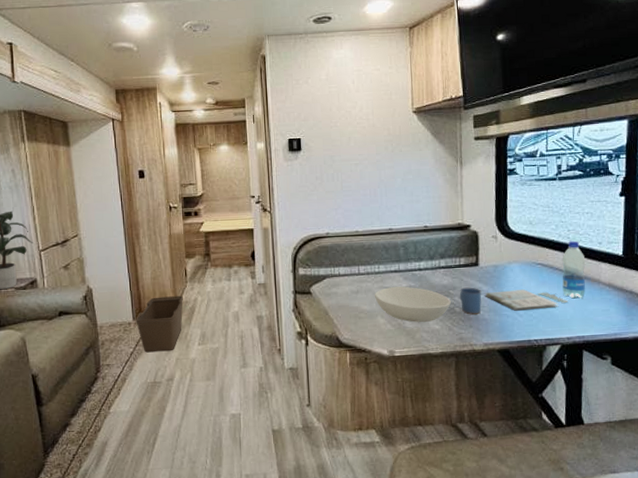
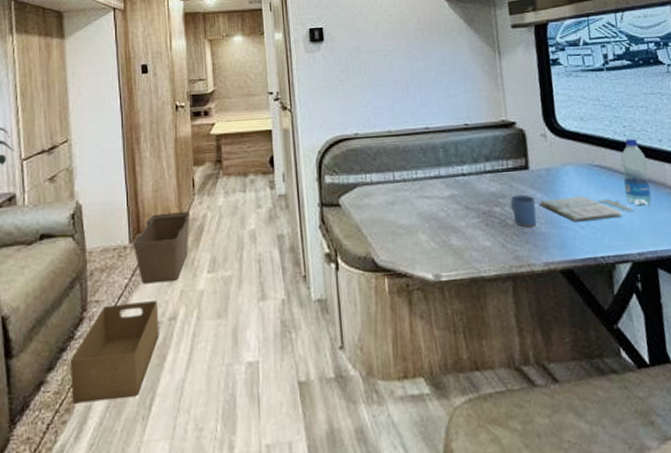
storage basket: none [89,366,160,441] -> present [71,301,159,404]
bowl: present [375,286,451,323] -> none [413,195,502,239]

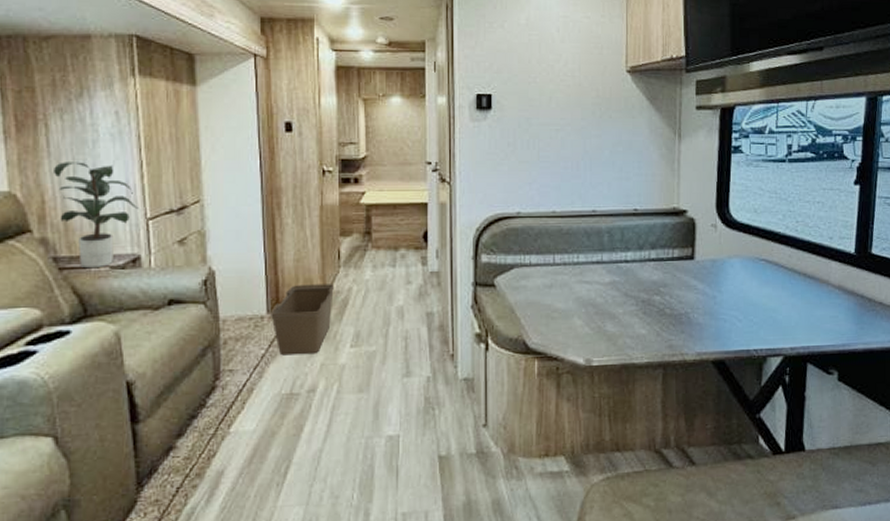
storage basket: present [71,301,159,404] -> none [202,373,297,469]
mug: present [510,194,537,228] -> none [670,285,697,318]
magazine: present [538,196,634,222] -> none [699,289,794,315]
bottle: present [621,138,652,206] -> none [787,234,814,302]

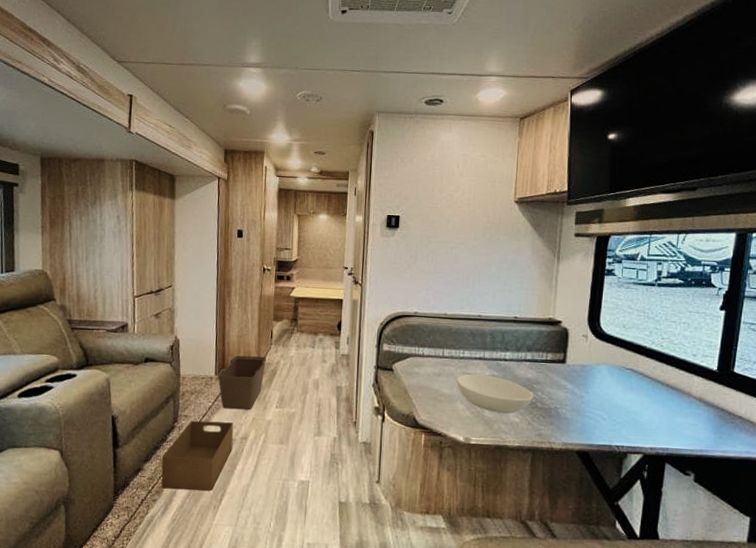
potted plant: present [54,162,139,269] -> none [73,251,129,331]
storage basket: none [202,373,297,469] -> present [161,420,234,491]
bowl: none [572,281,661,326] -> present [457,374,533,414]

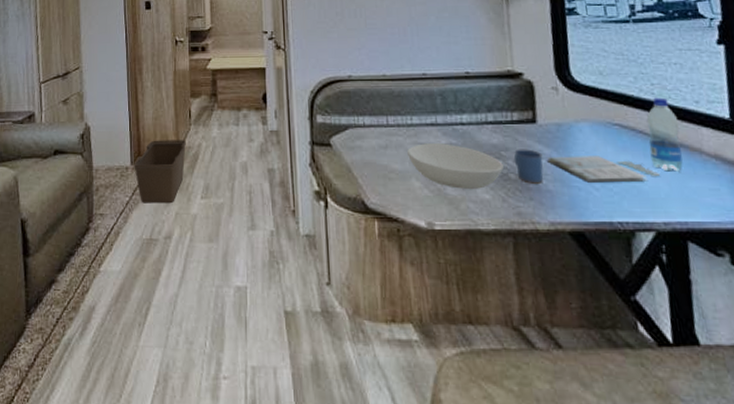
storage basket: present [161,420,234,491] -> none [77,219,156,305]
mug: none [542,383,566,412] -> present [513,149,544,184]
magazine: none [568,391,656,416] -> present [546,156,661,183]
bottle: none [650,349,678,409] -> present [646,97,683,172]

